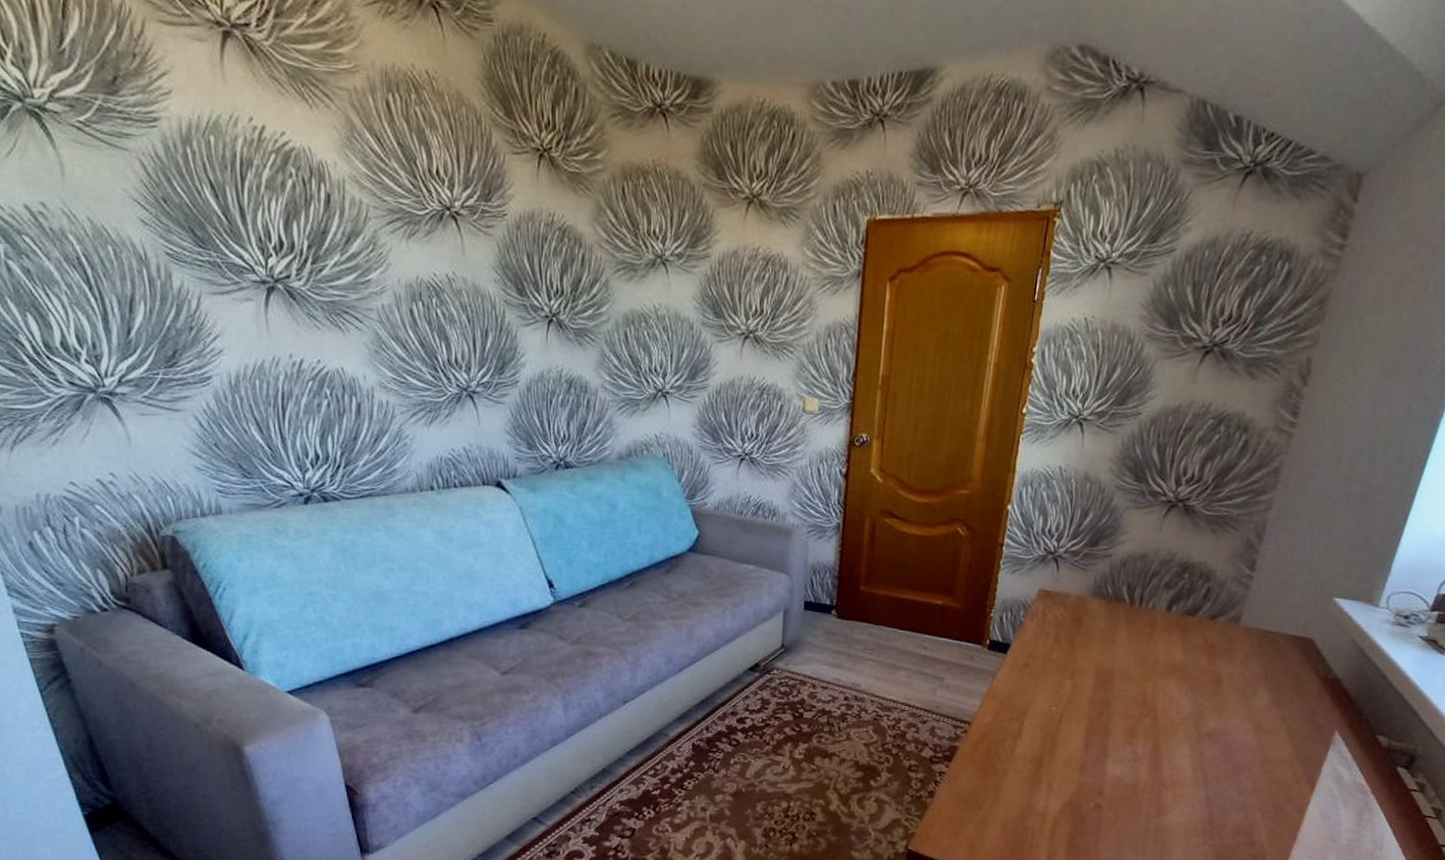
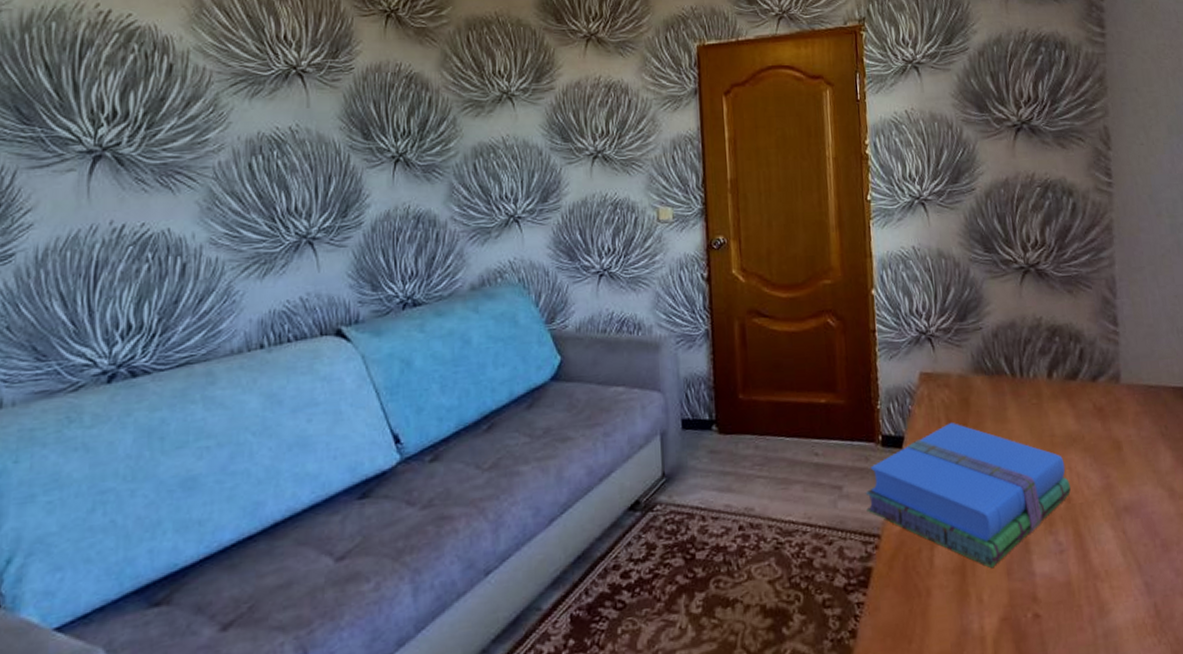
books: none [962,638,1161,763] -> present [865,423,1071,568]

